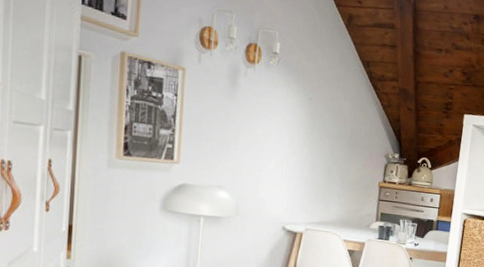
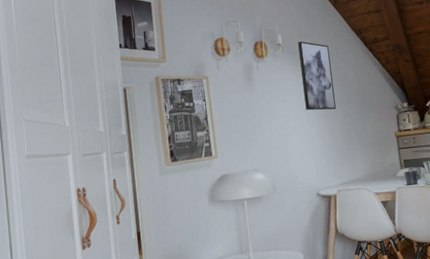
wall art: none [290,56,330,143] -> present [298,41,336,111]

